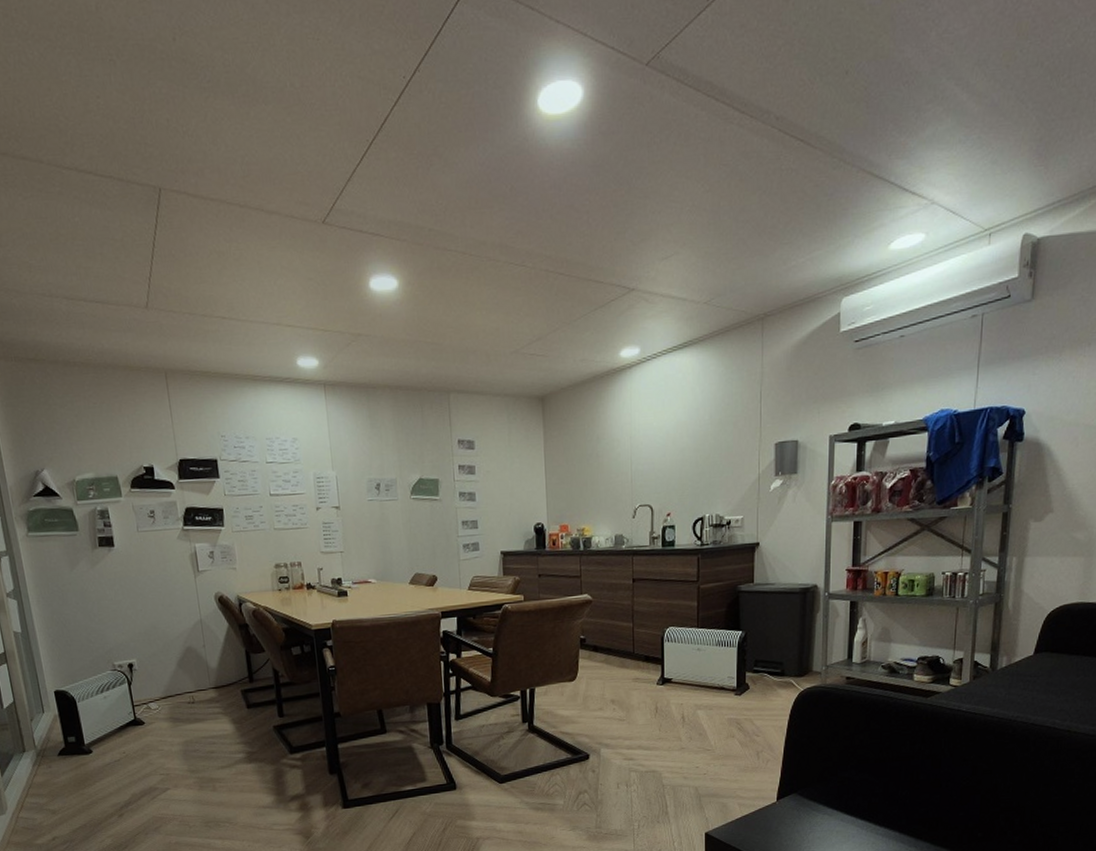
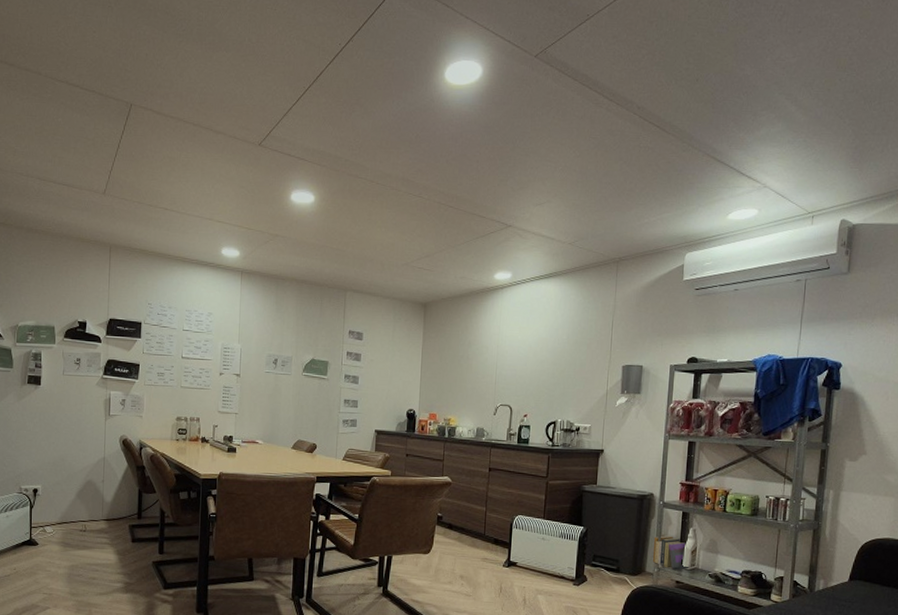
books: none [820,629,860,667] -> present [653,535,690,571]

